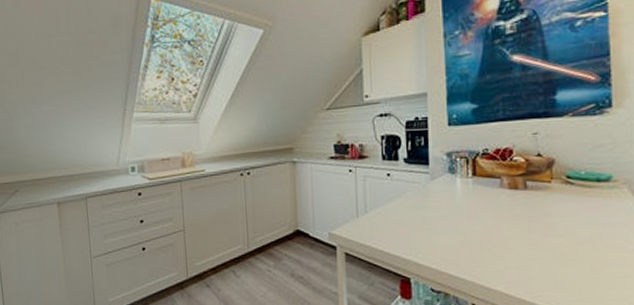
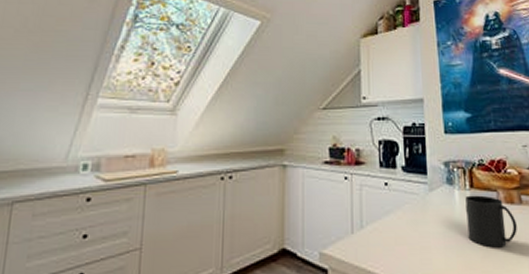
mug: none [467,182,519,229] -> present [465,195,517,248]

